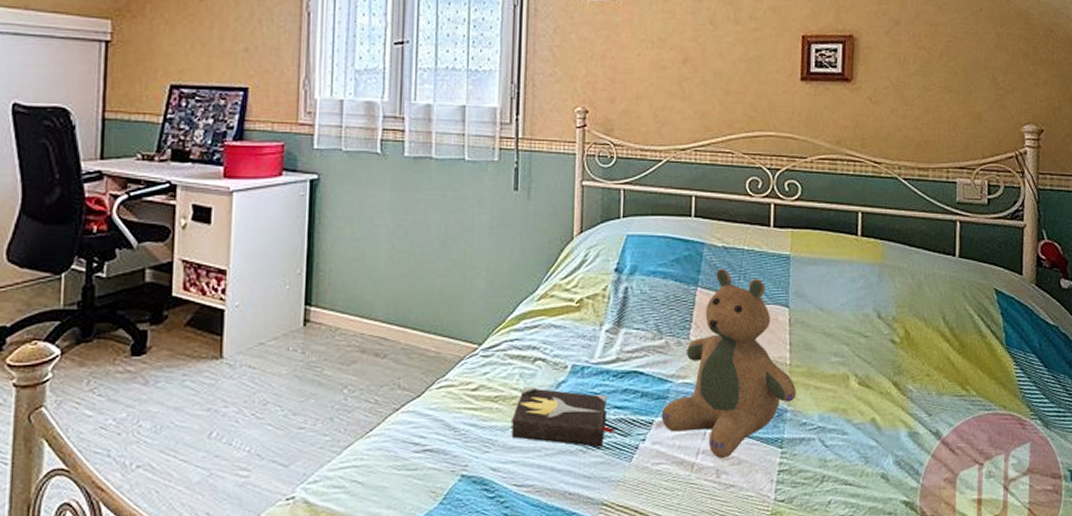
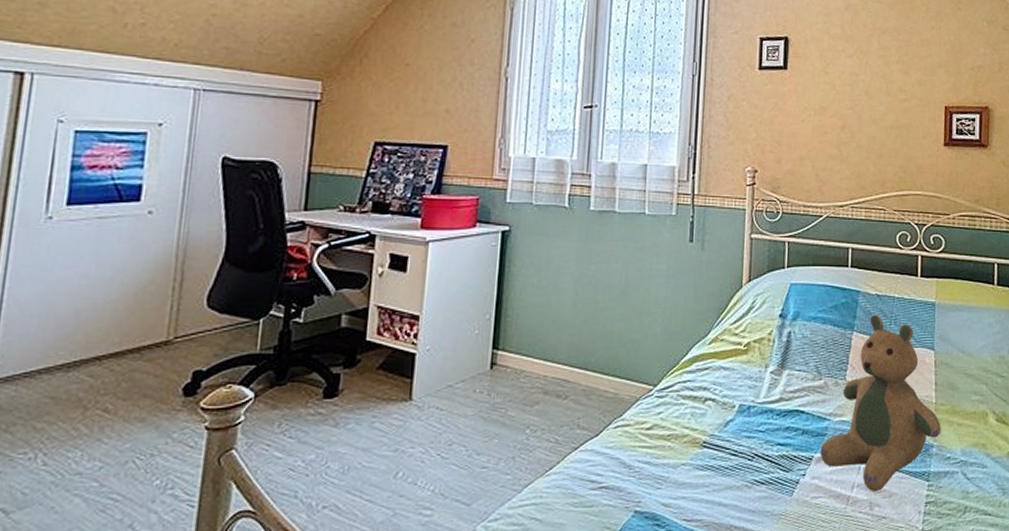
hardback book: present [510,386,616,448] -> none [681,425,779,483]

